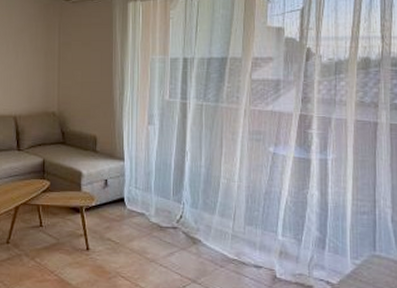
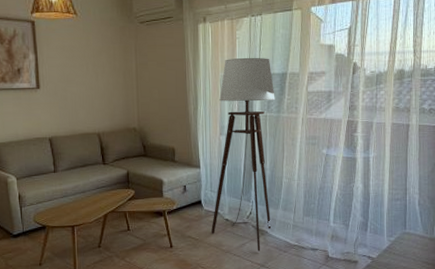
floor lamp: none [134,39,213,264] -> present [211,57,275,252]

